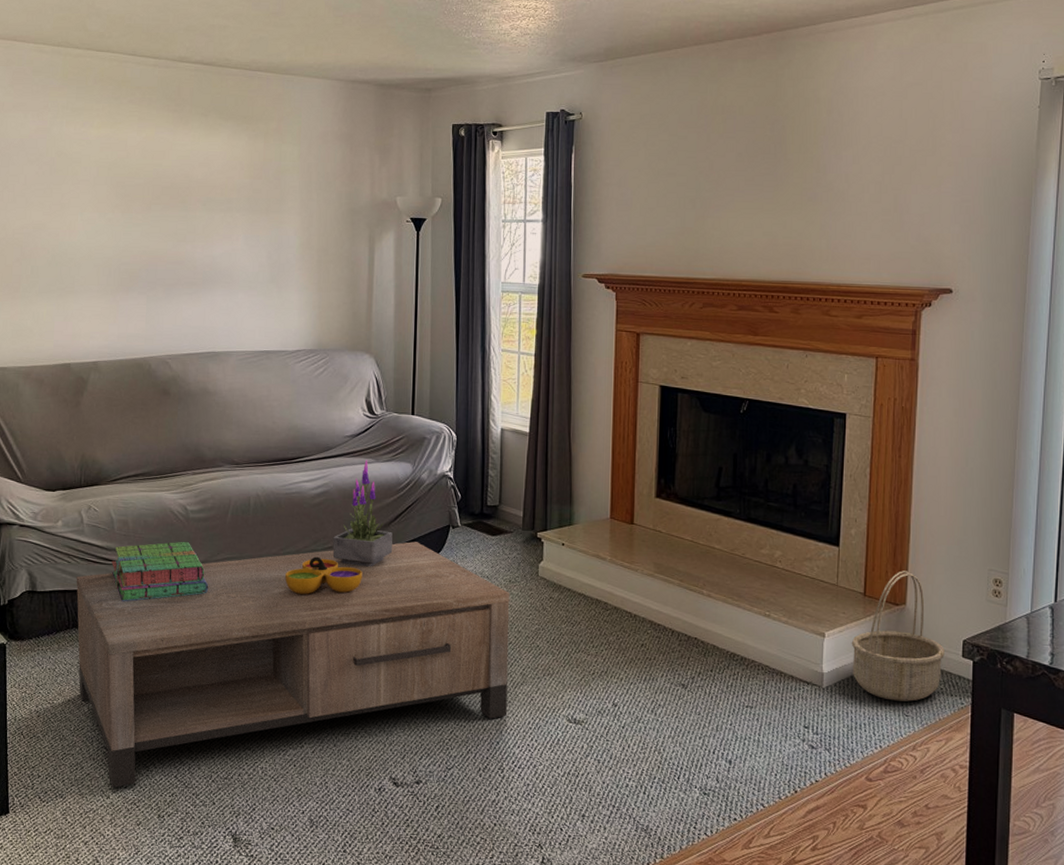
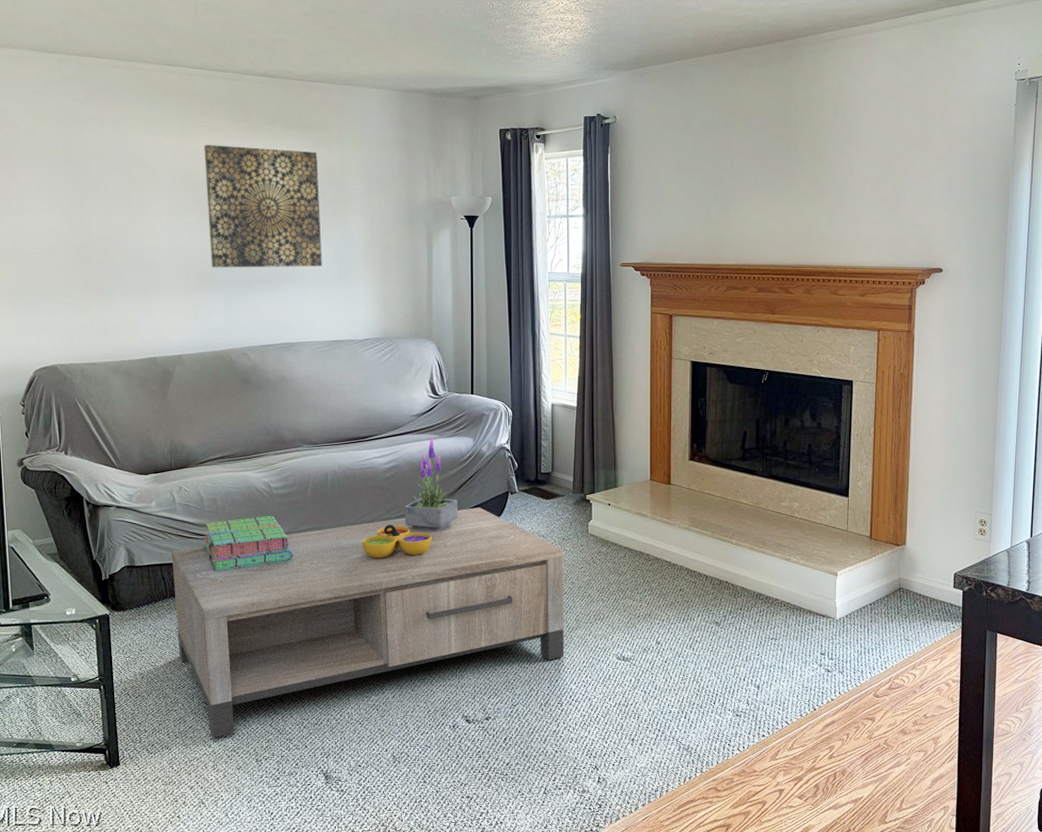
wall art: none [131,136,254,270] -> present [204,145,322,268]
basket: present [851,571,946,702] -> none [860,516,940,628]

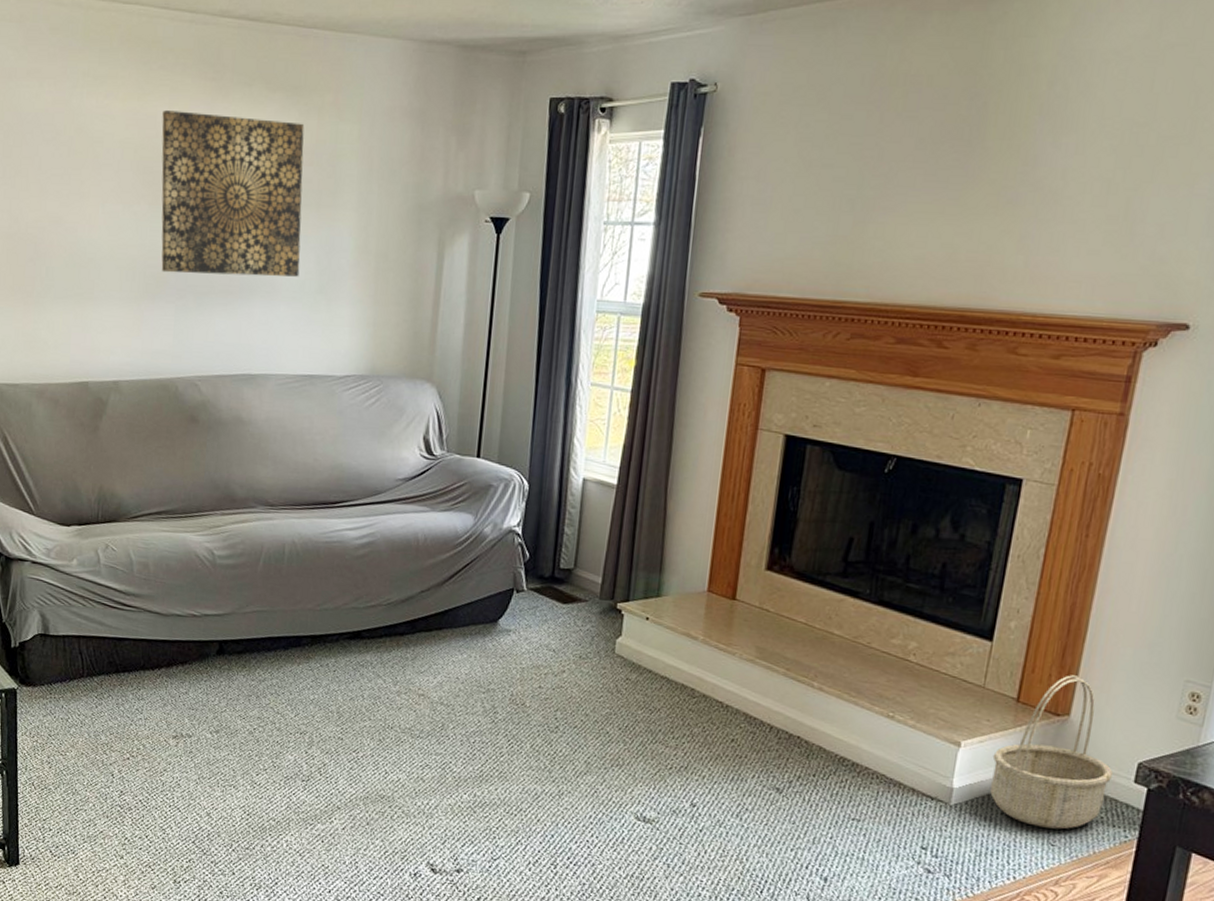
coffee table: present [171,507,565,737] -> none [91,605,580,848]
stack of books: present [203,515,293,572] -> none [129,589,236,653]
decorative bowl: present [362,524,432,558] -> none [320,615,409,658]
potted plant: present [404,436,458,532] -> none [375,508,446,631]
basket: none [860,516,940,628] -> present [990,675,1114,830]

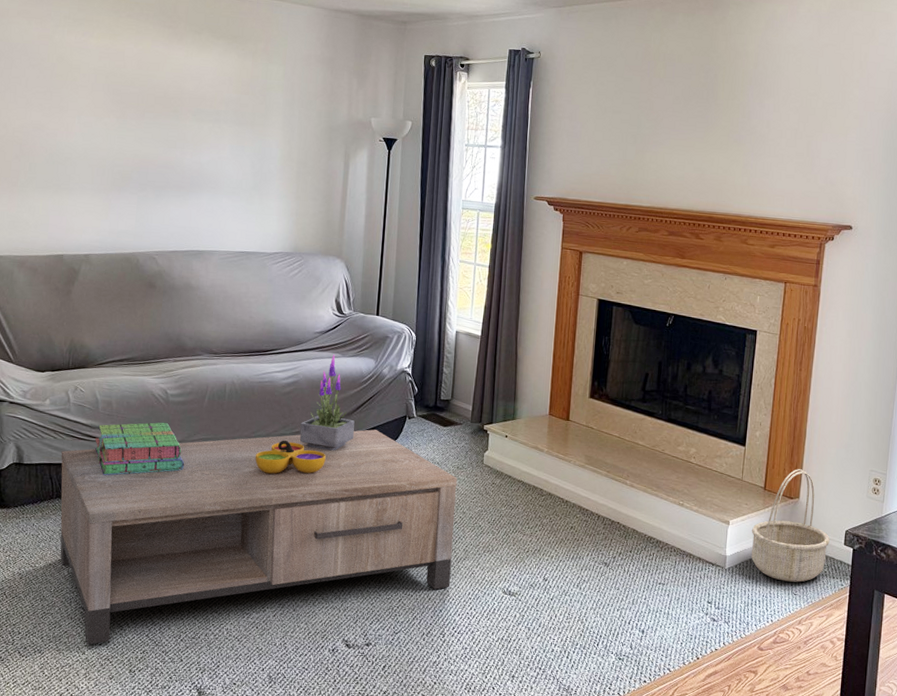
coffee table: none [91,605,580,848] -> present [60,429,458,645]
stack of books: none [129,589,236,653] -> present [94,422,185,476]
wall art: present [161,110,305,277] -> none [126,48,242,177]
decorative bowl: none [320,615,409,658] -> present [255,440,326,474]
potted plant: none [375,508,446,631] -> present [299,354,355,451]

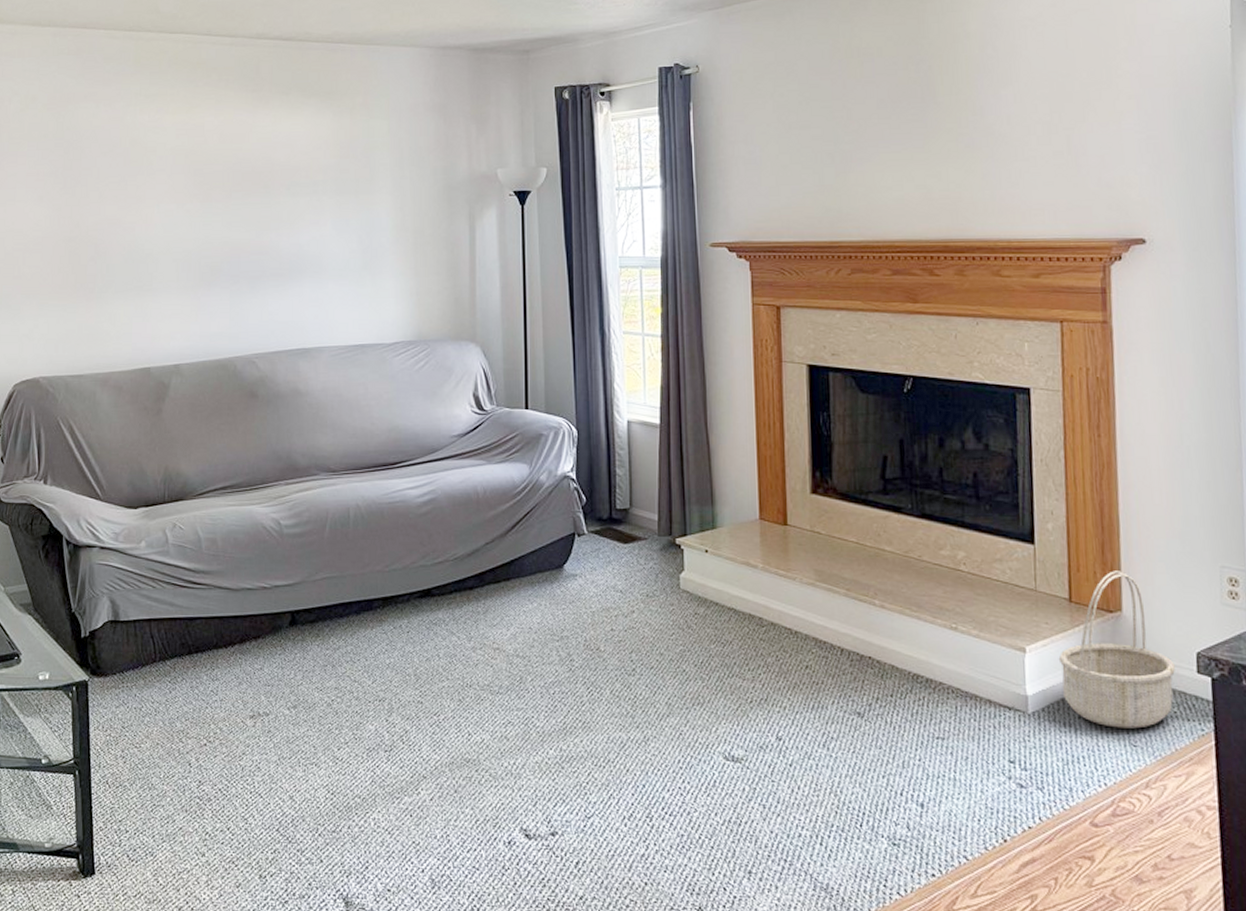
coffee table: present [60,429,458,645] -> none [162,553,653,844]
stack of books: present [94,422,185,476] -> none [200,560,307,631]
decorative bowl: present [255,440,326,474] -> none [391,573,478,617]
potted plant: present [299,354,355,451] -> none [444,462,510,584]

